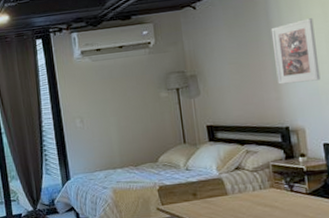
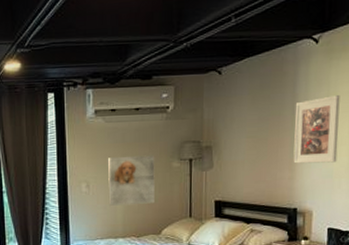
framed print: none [99,87,149,138] -> present [108,155,156,206]

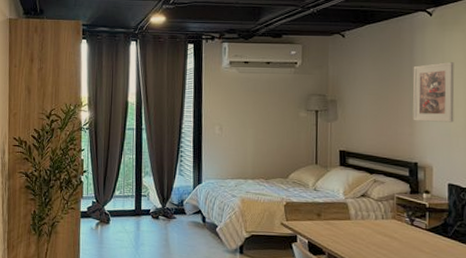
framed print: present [108,155,156,206] -> none [239,104,284,149]

